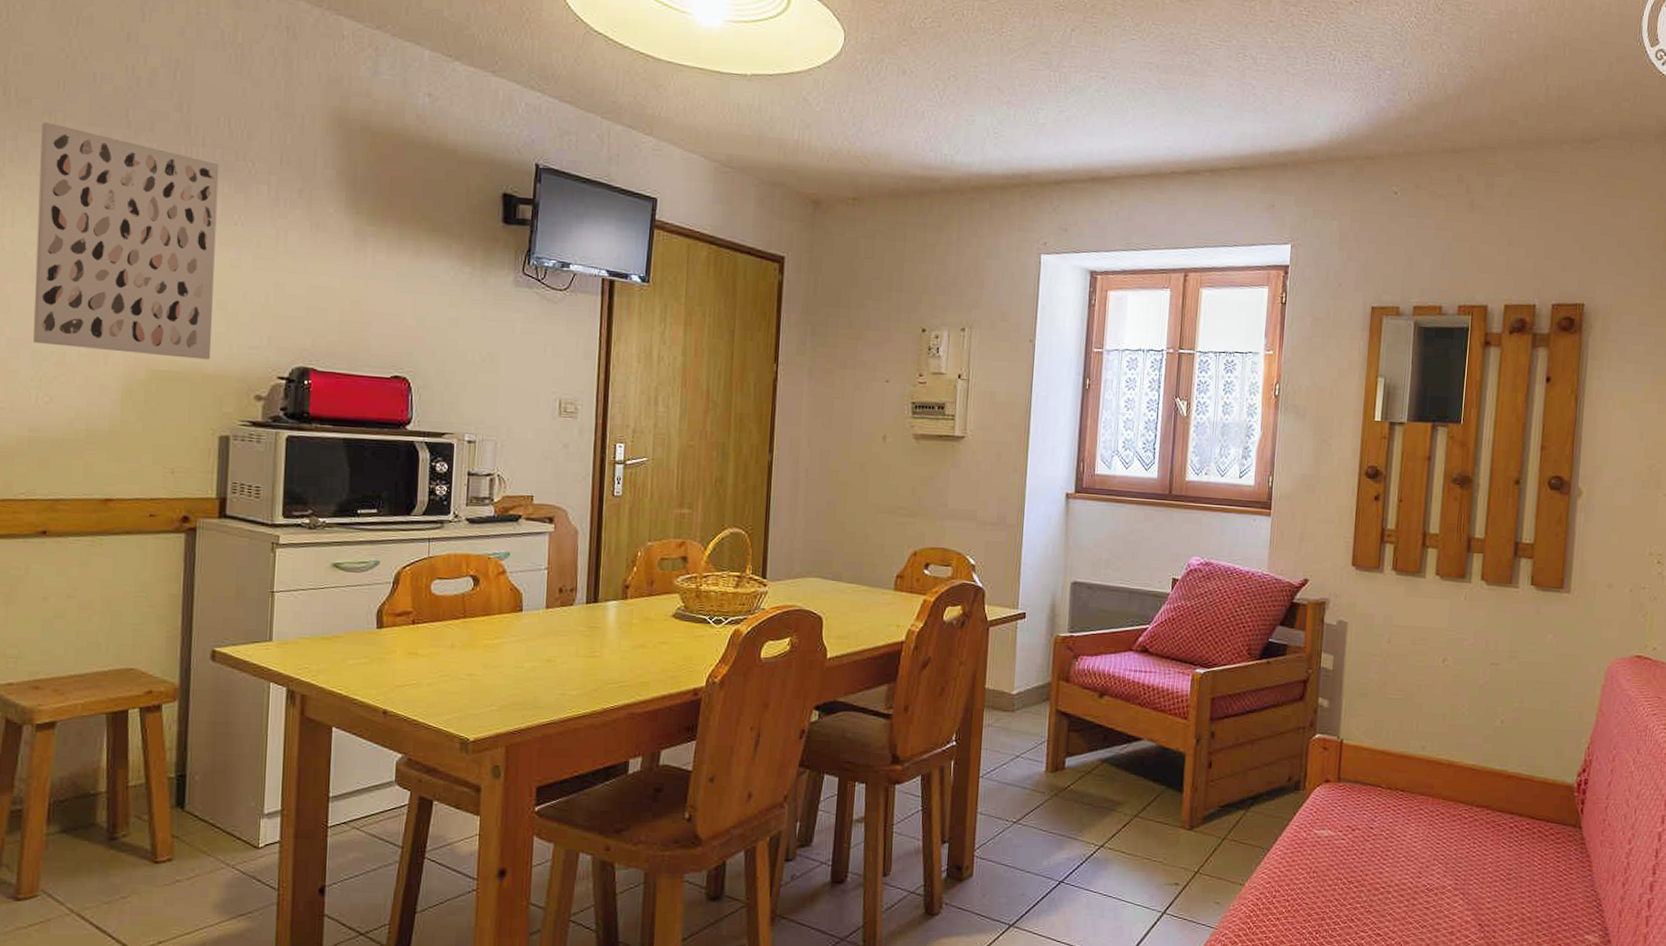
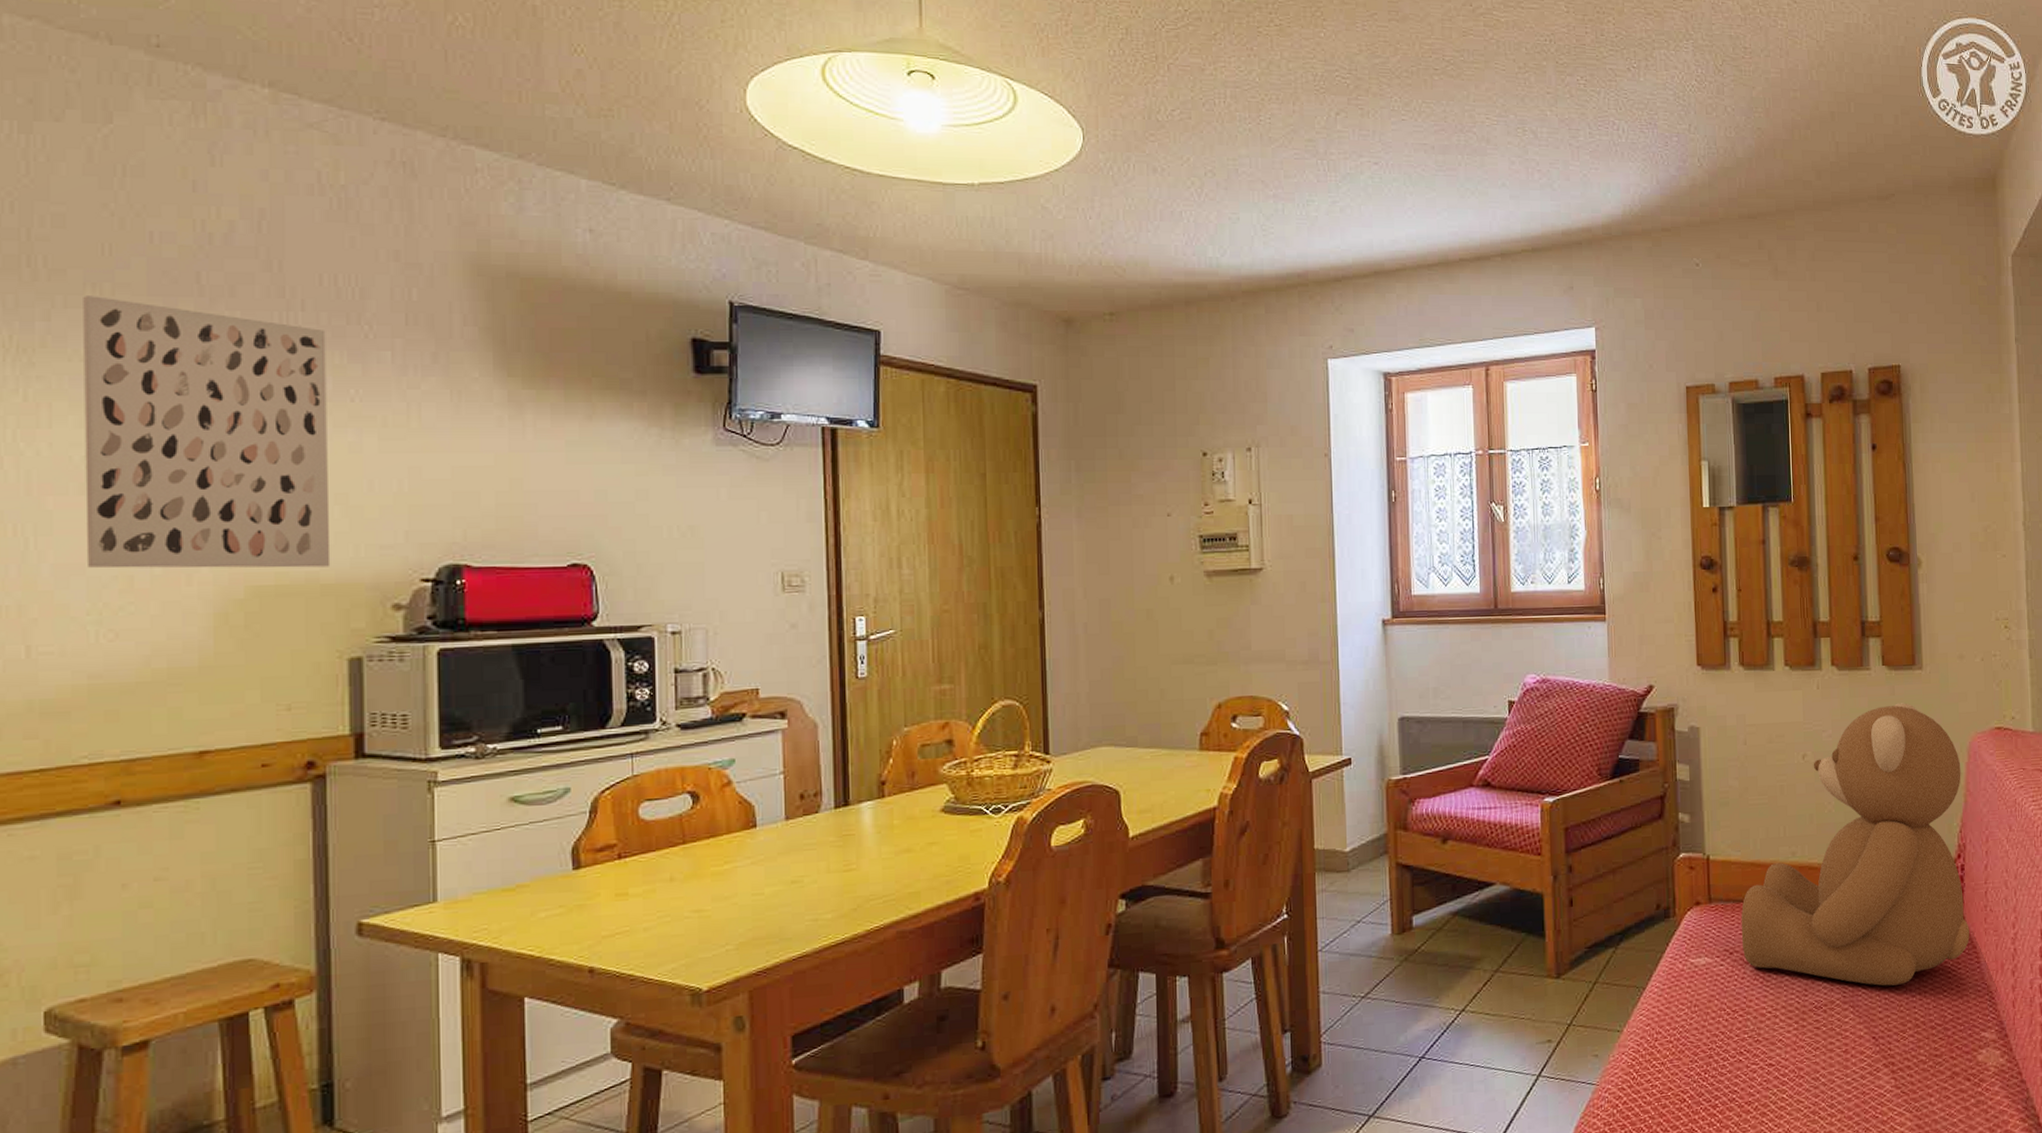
teddy bear: none [1364,622,1597,881] -> present [1741,703,1970,987]

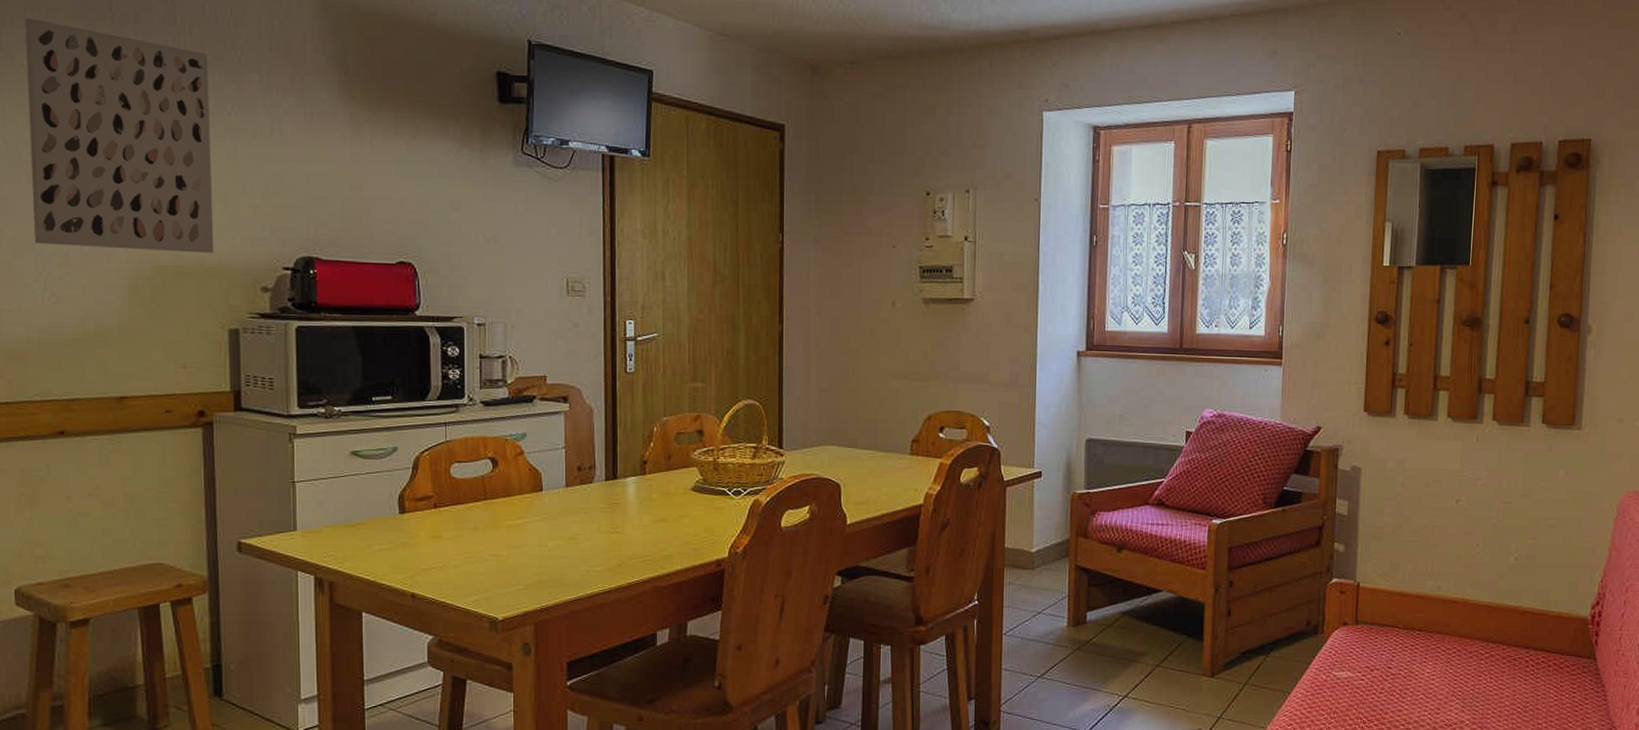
teddy bear: present [1741,703,1970,987] -> none [1382,459,1609,713]

